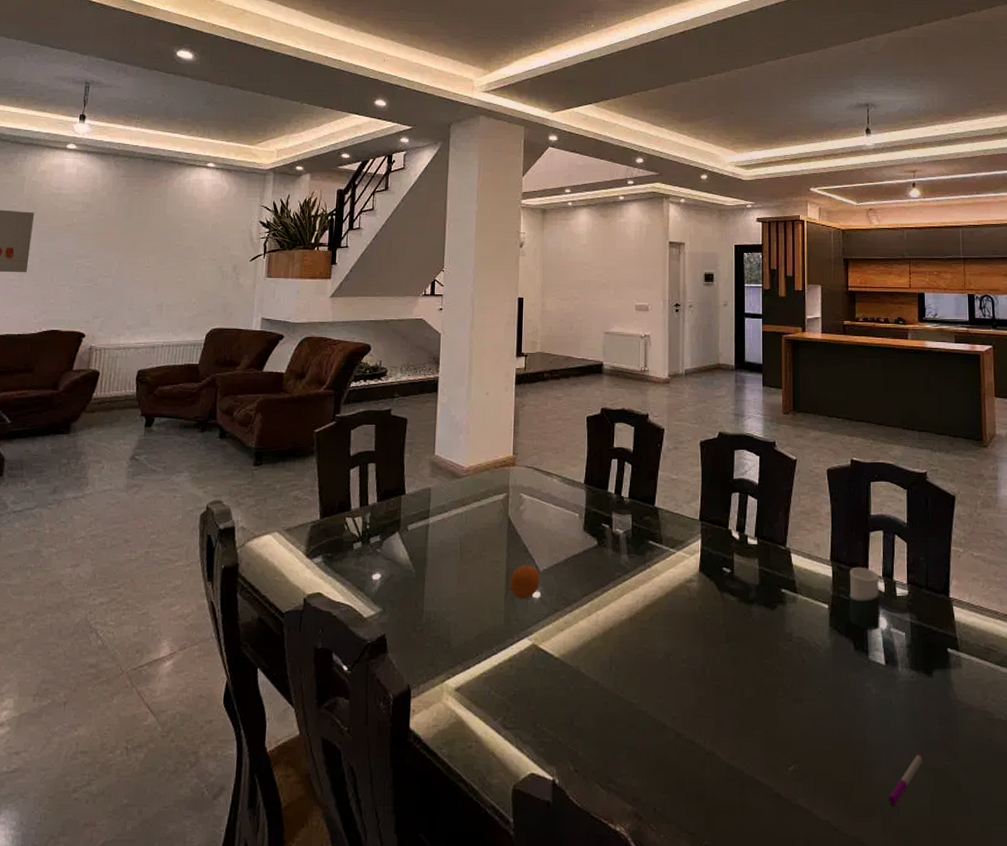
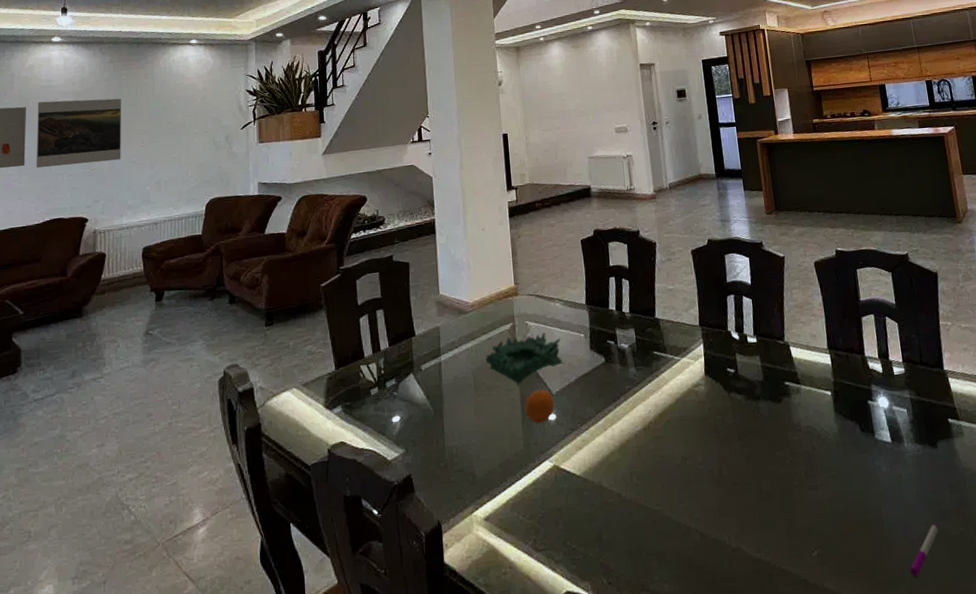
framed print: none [38,209,132,278] -> present [36,98,122,169]
decorative bowl: none [474,507,555,558] -> present [485,332,563,385]
cup: present [837,567,881,630] -> none [838,351,883,411]

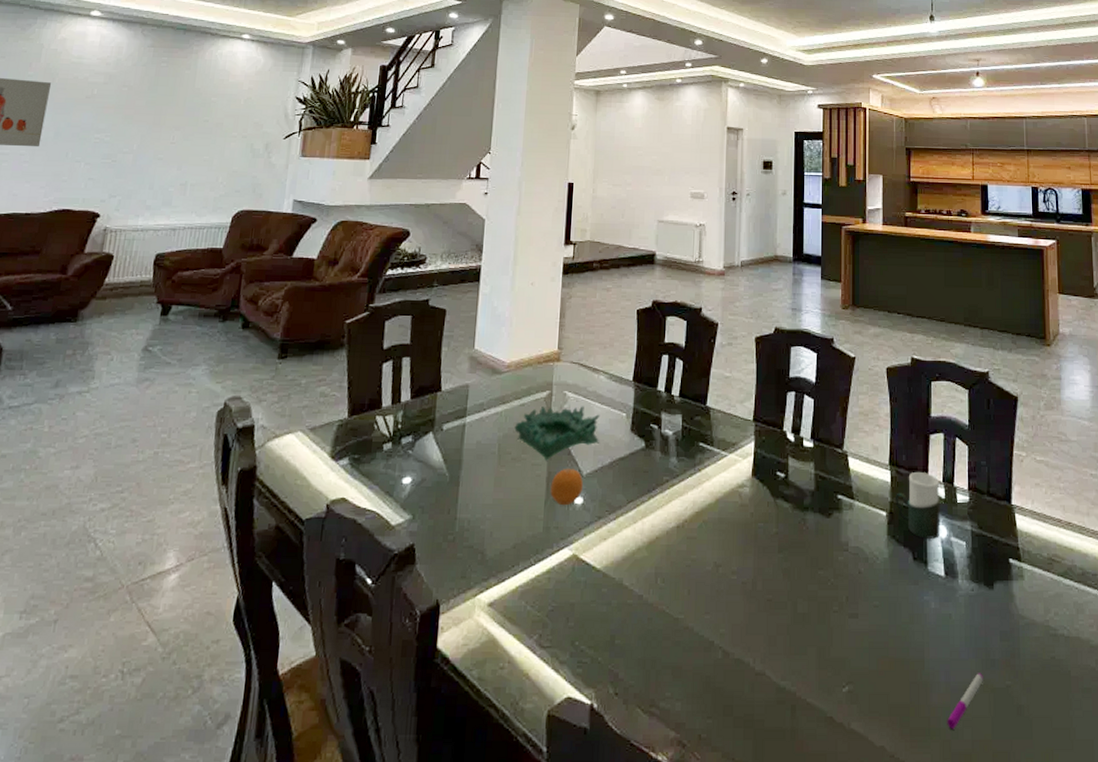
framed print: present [36,98,122,169] -> none [51,79,158,155]
cup: none [838,351,883,411] -> present [896,471,941,539]

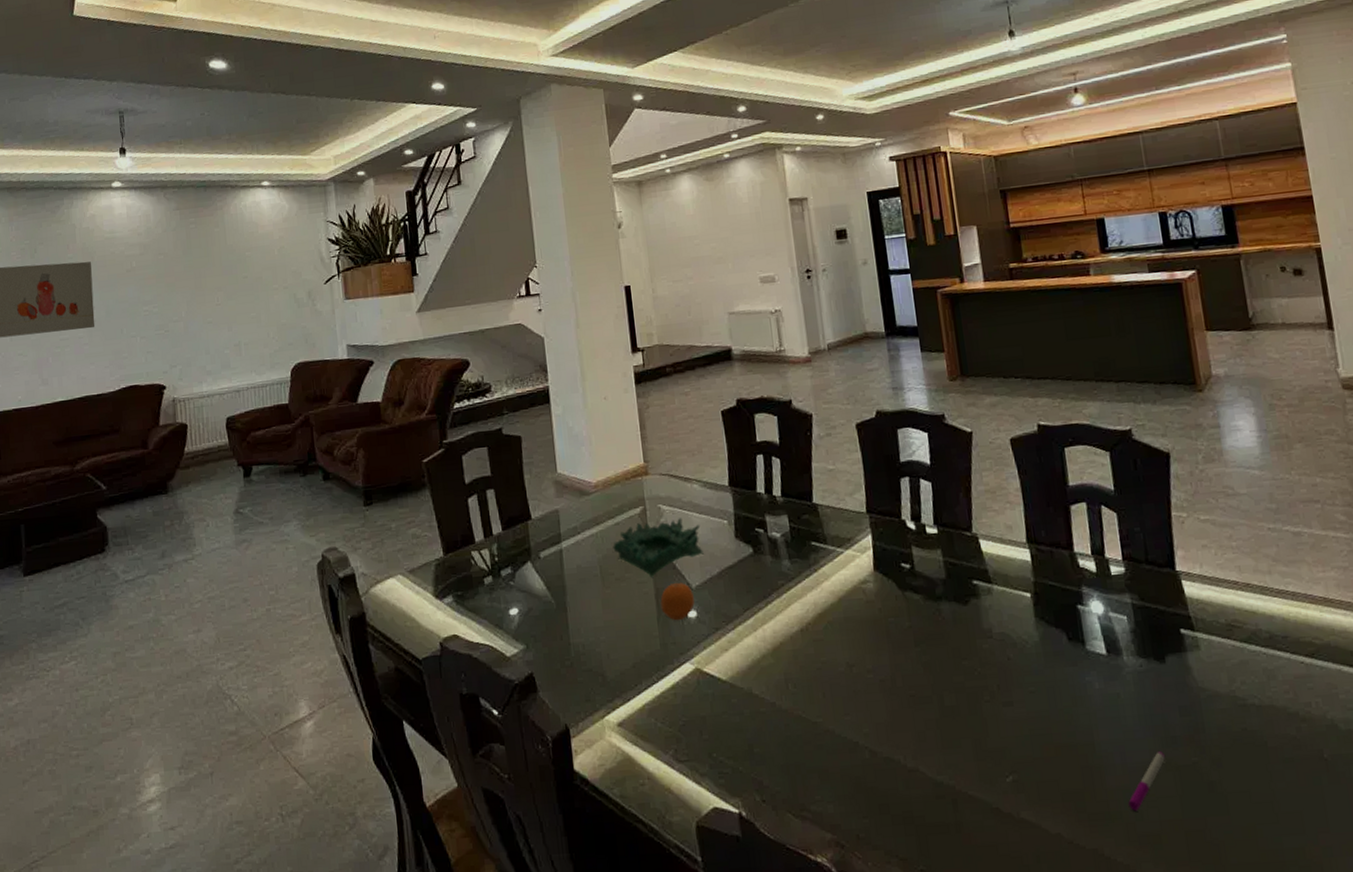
cup: present [896,471,941,539] -> none [1039,546,1096,617]

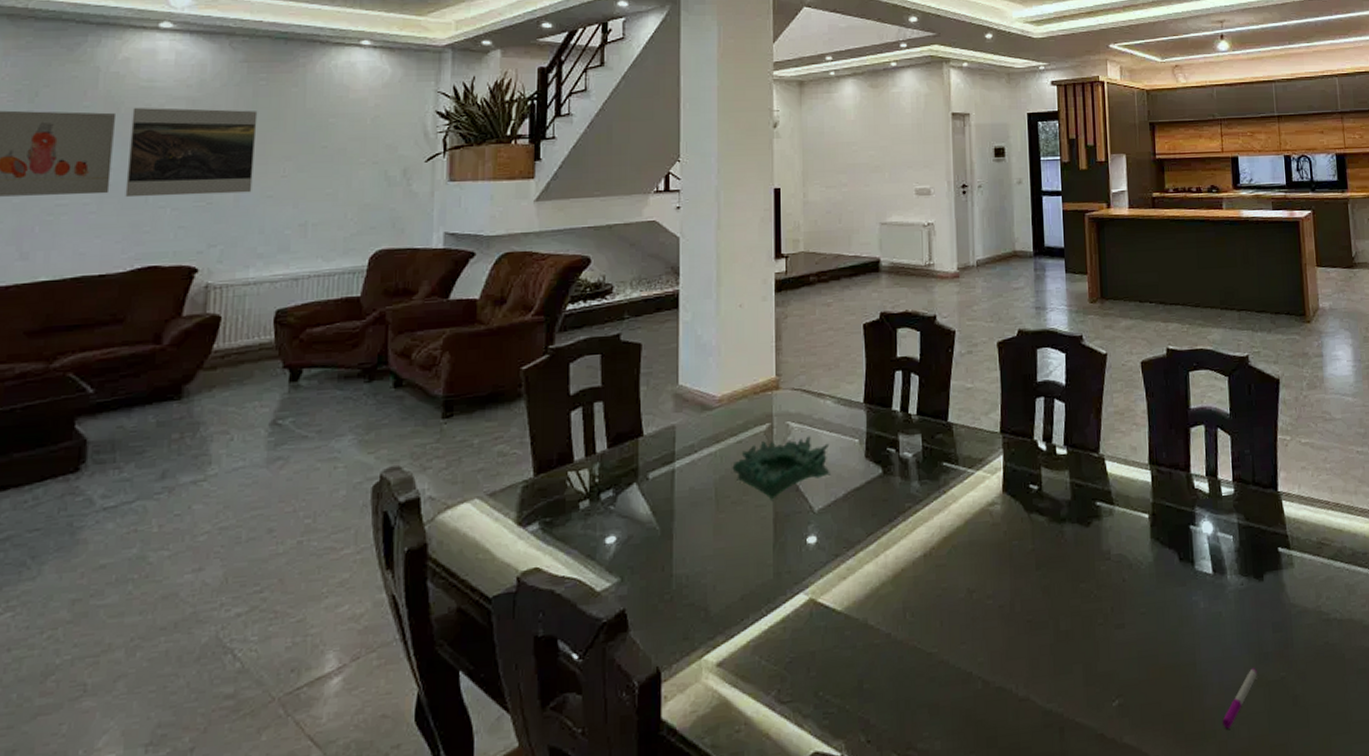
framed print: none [102,250,196,330] -> present [125,108,258,198]
fruit: present [660,582,695,621] -> none [778,505,815,548]

